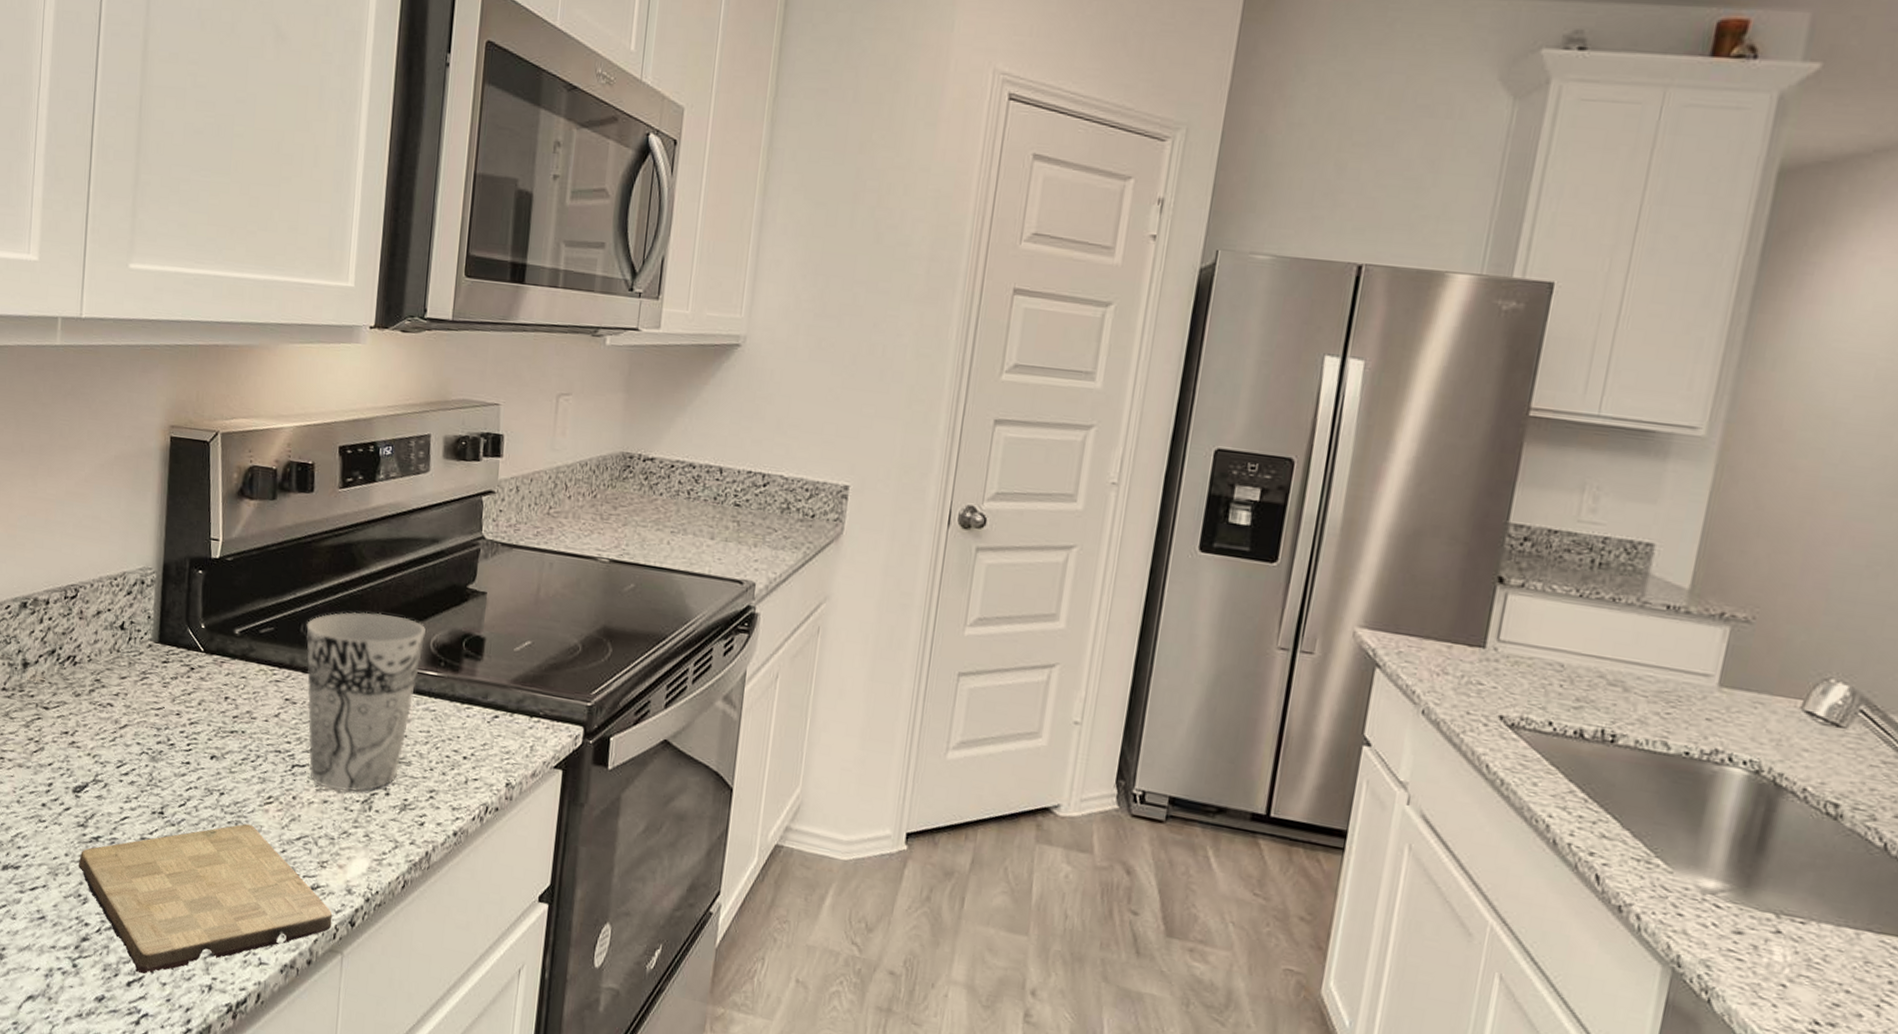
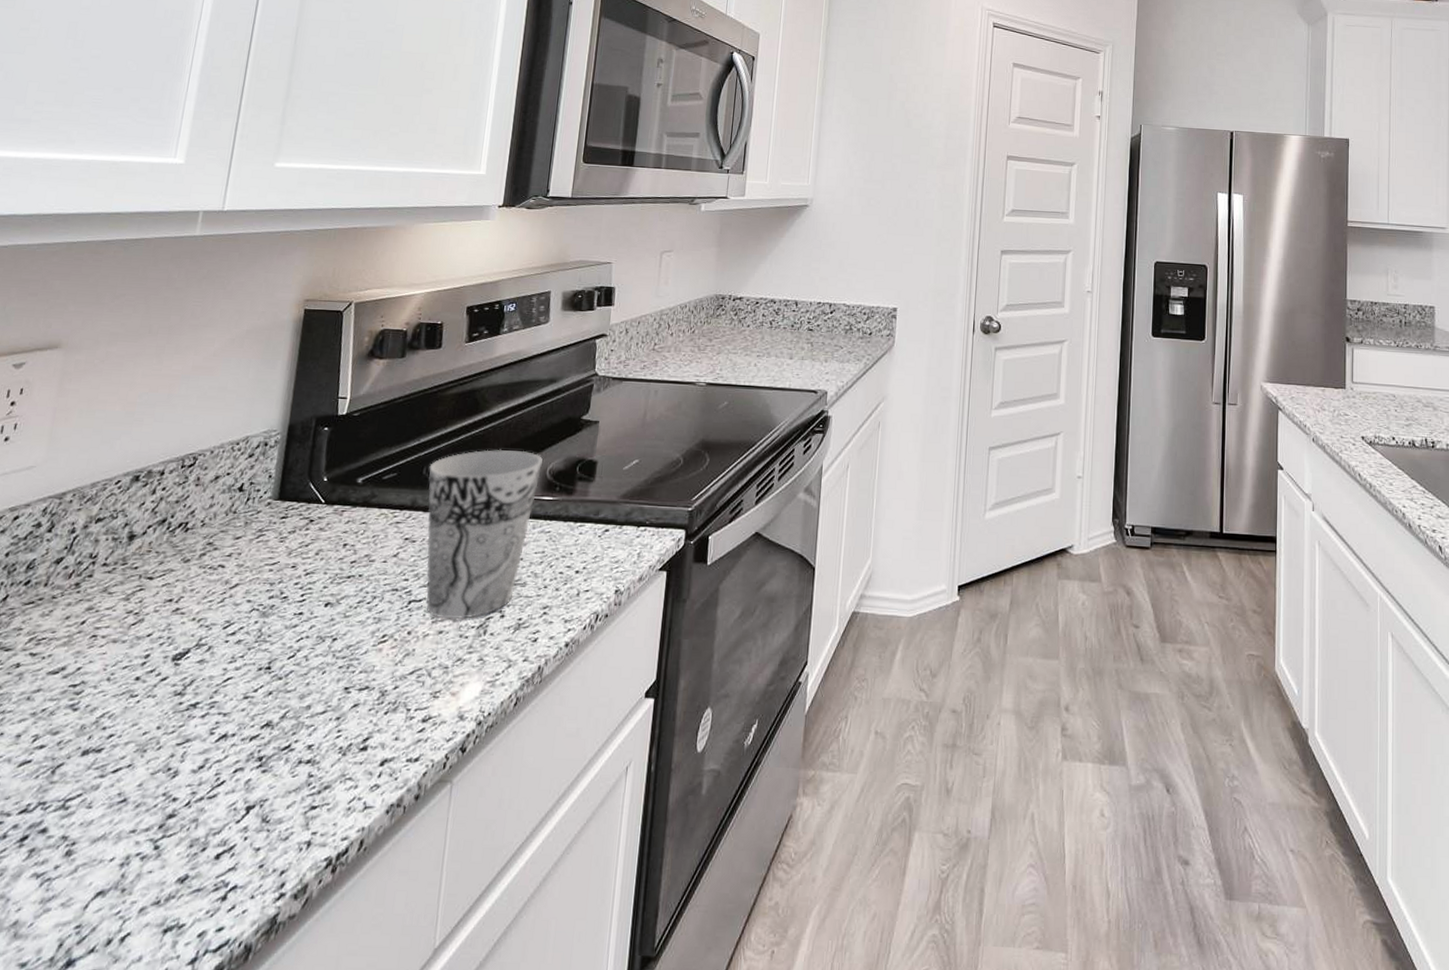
cutting board: present [79,823,333,975] -> none [171,666,444,843]

